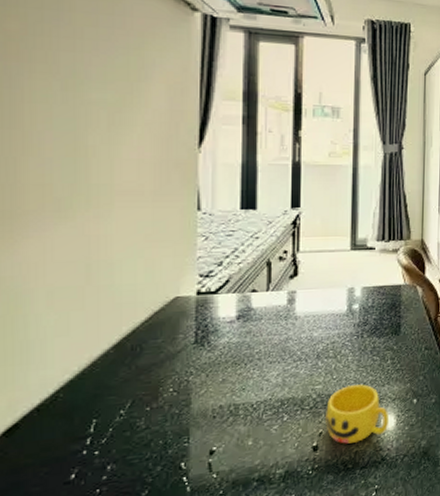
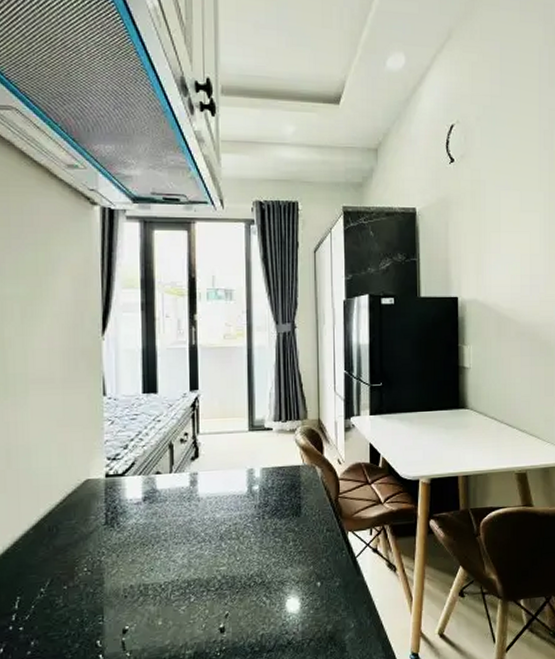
cup: present [325,384,390,444] -> none [231,566,294,627]

